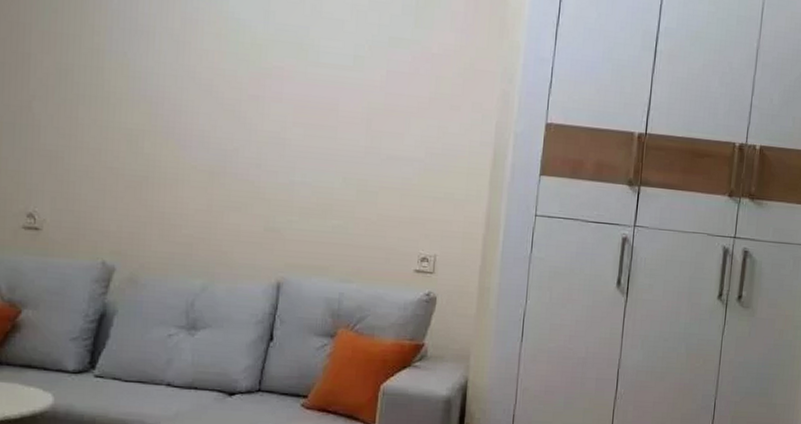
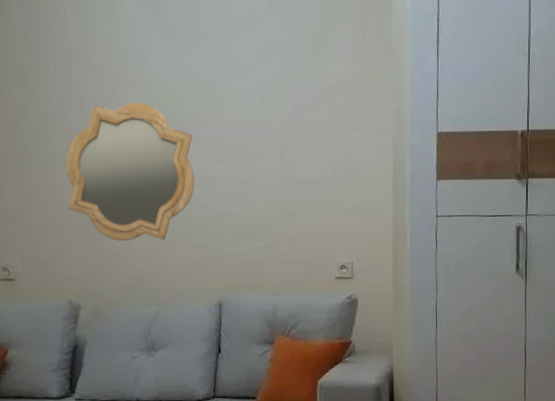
mirror: none [114,42,271,205] -> present [65,102,195,241]

